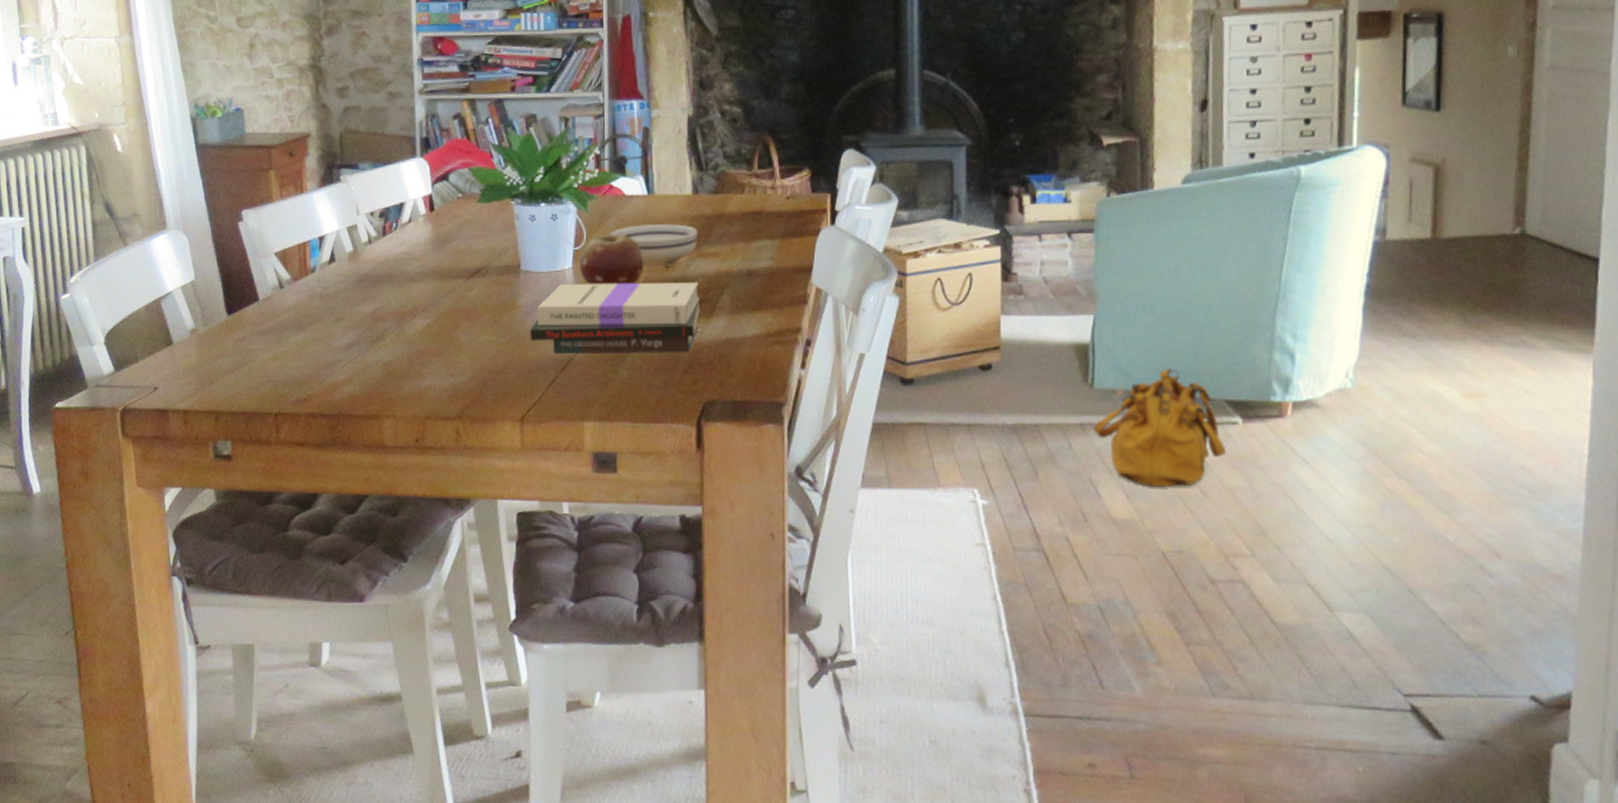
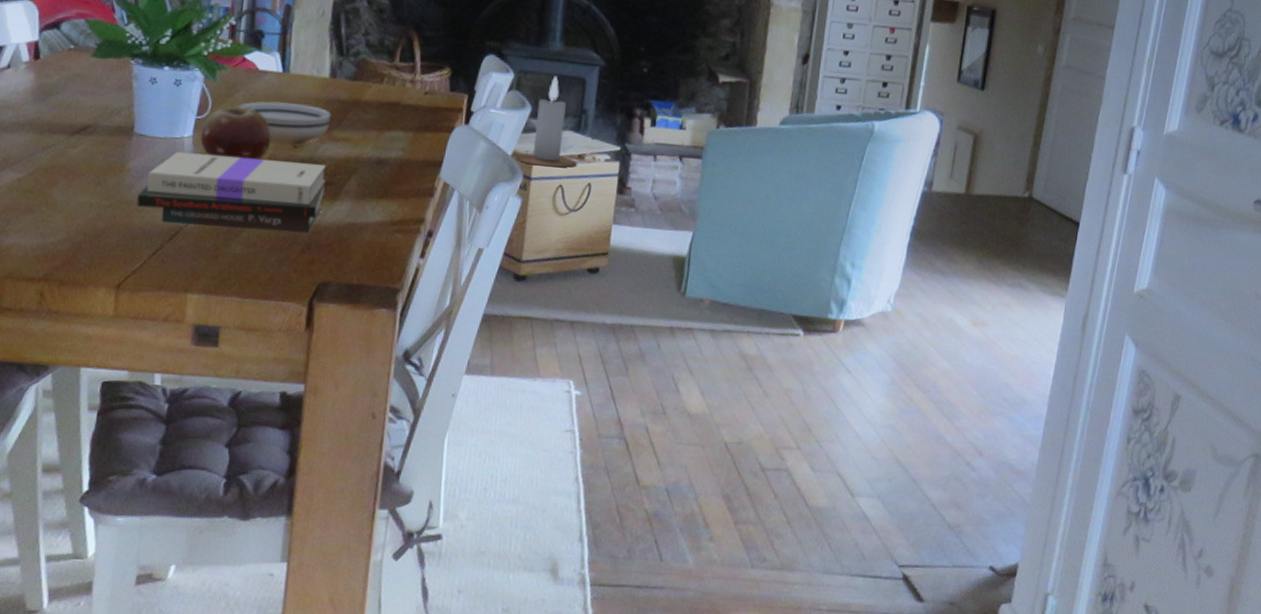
candle: none [887,162,954,261] -> present [515,76,577,169]
handbag: present [1093,369,1227,487] -> none [680,284,788,387]

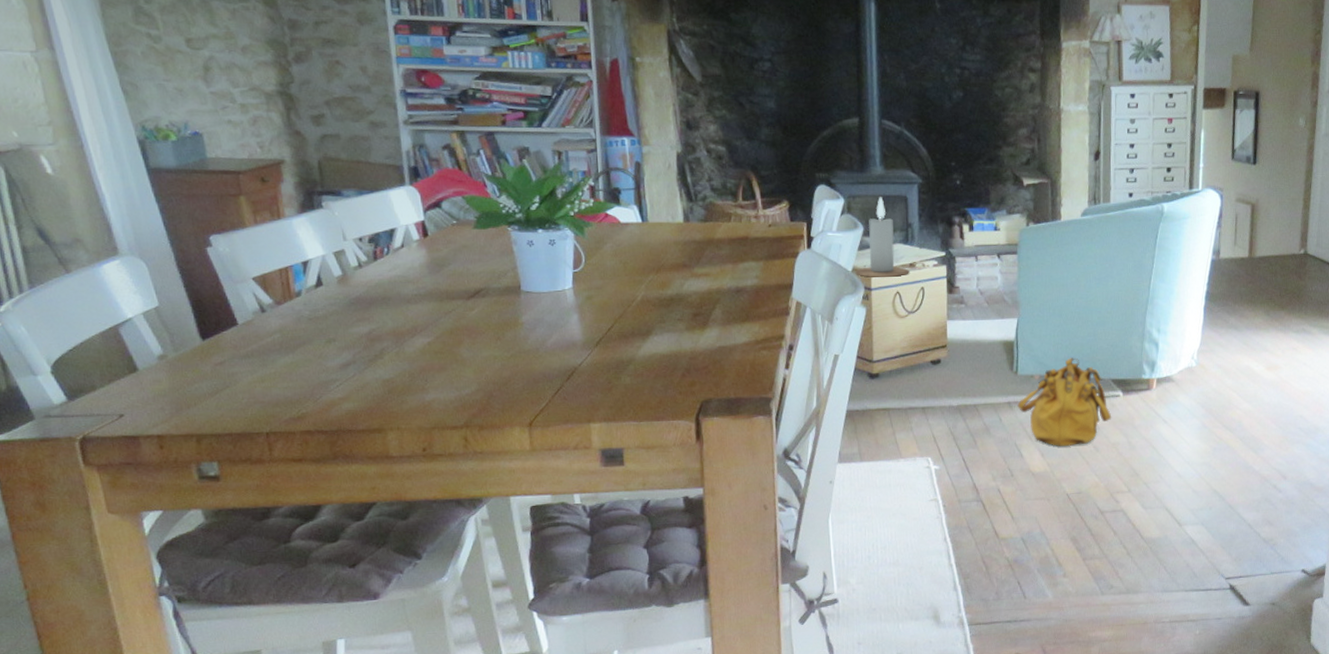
books: present [136,152,327,234] -> none [534,299,695,366]
fruit: present [200,106,272,160] -> none [579,257,642,303]
bowl: present [236,100,332,147] -> none [606,248,691,288]
handbag: none [680,284,788,387] -> present [1017,358,1112,447]

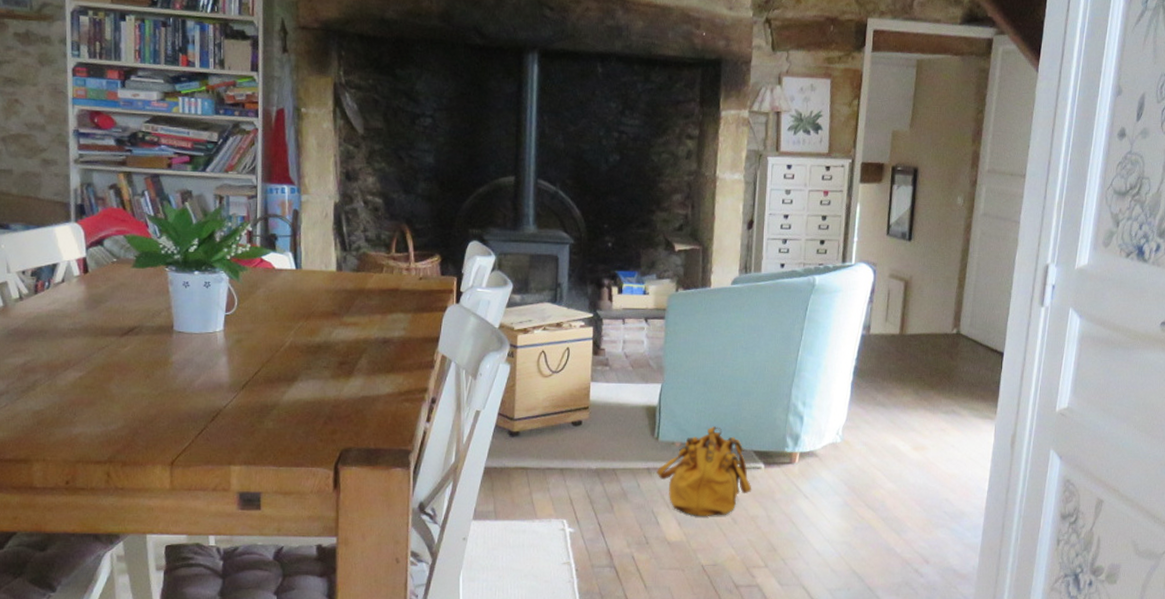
candle: present [855,197,909,278] -> none [502,255,556,337]

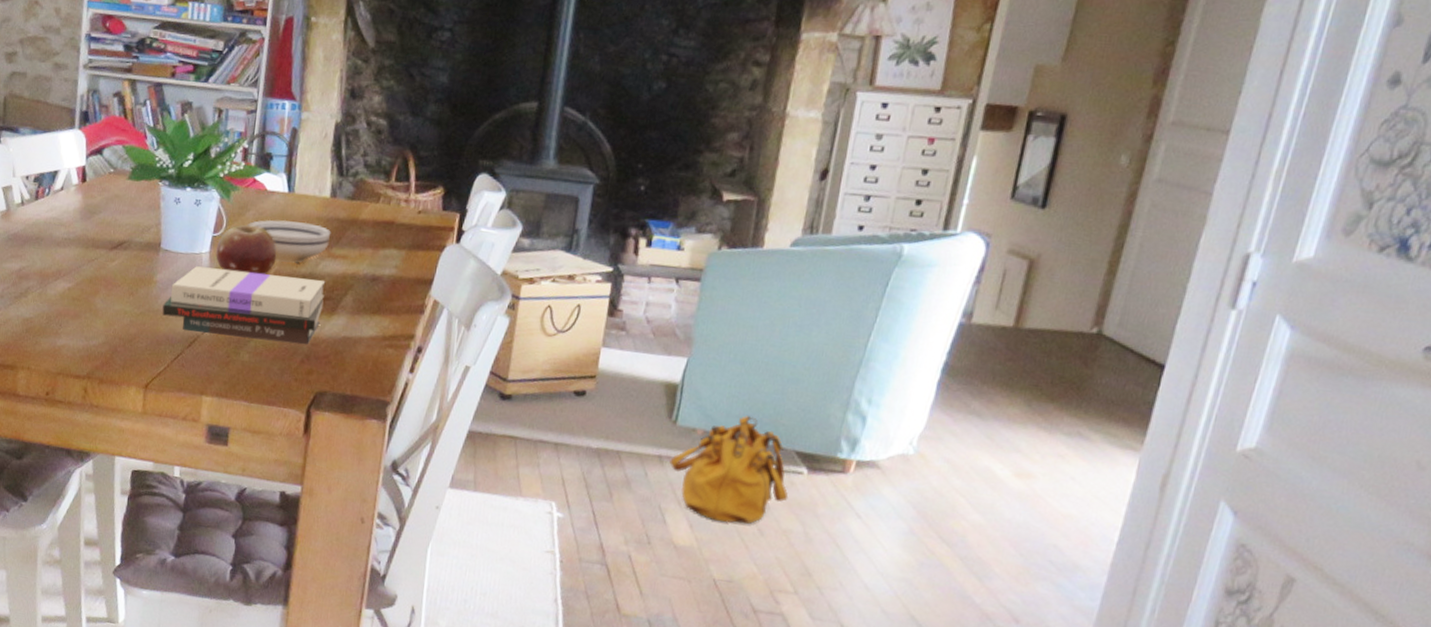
books: none [181,344,340,408] -> present [162,266,326,345]
fruit: none [230,301,291,347] -> present [216,224,277,275]
bowl: none [258,295,341,334] -> present [247,219,332,263]

